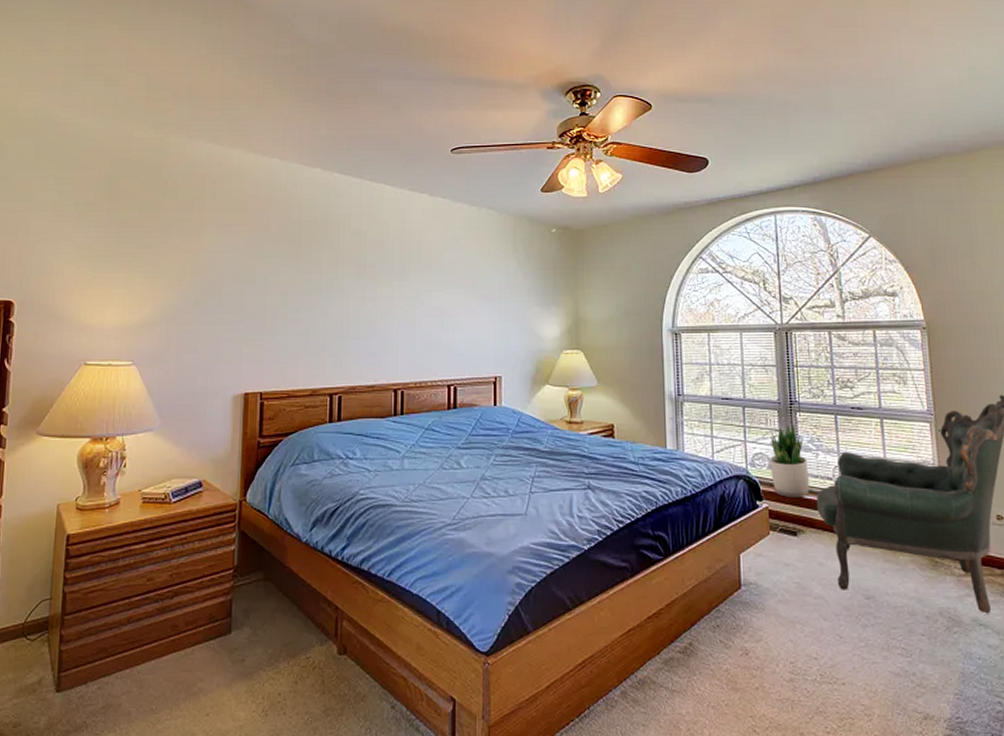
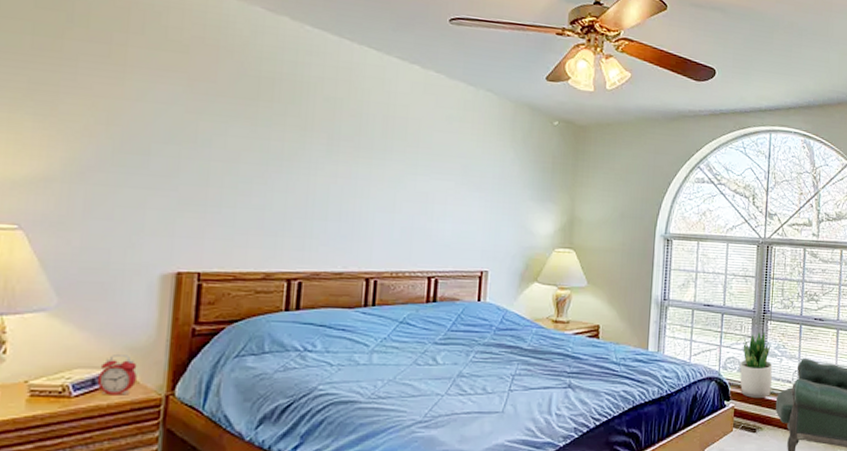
alarm clock: none [189,465,218,501] -> present [96,353,137,395]

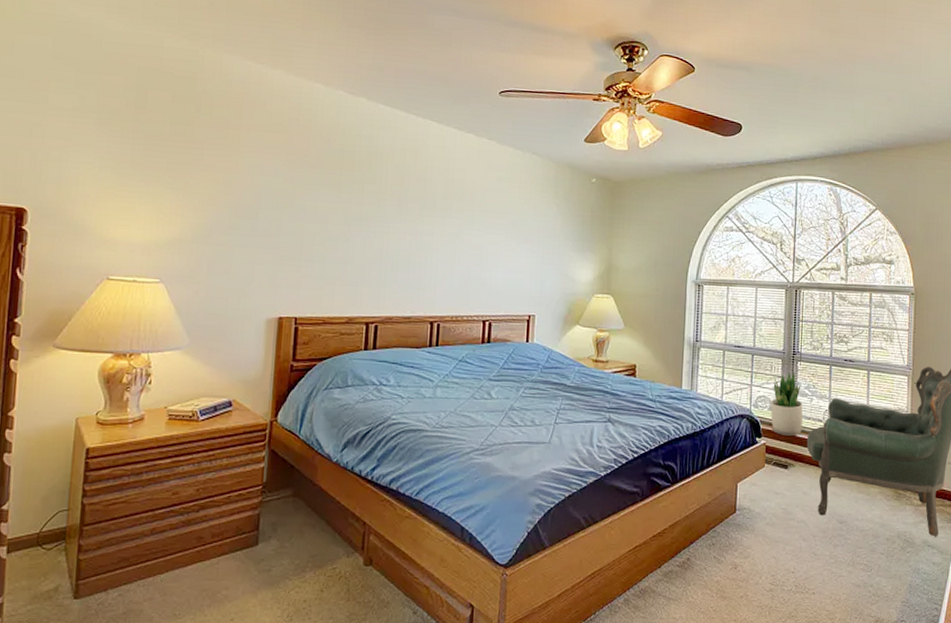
alarm clock: present [96,353,137,395] -> none [218,385,249,420]

